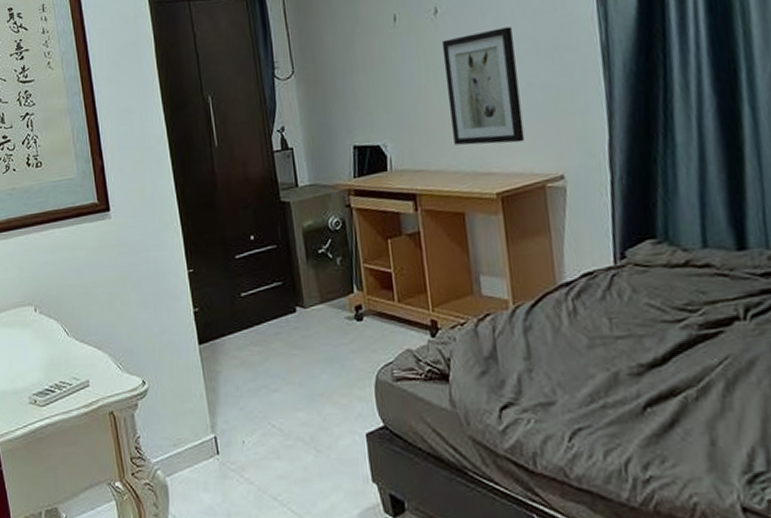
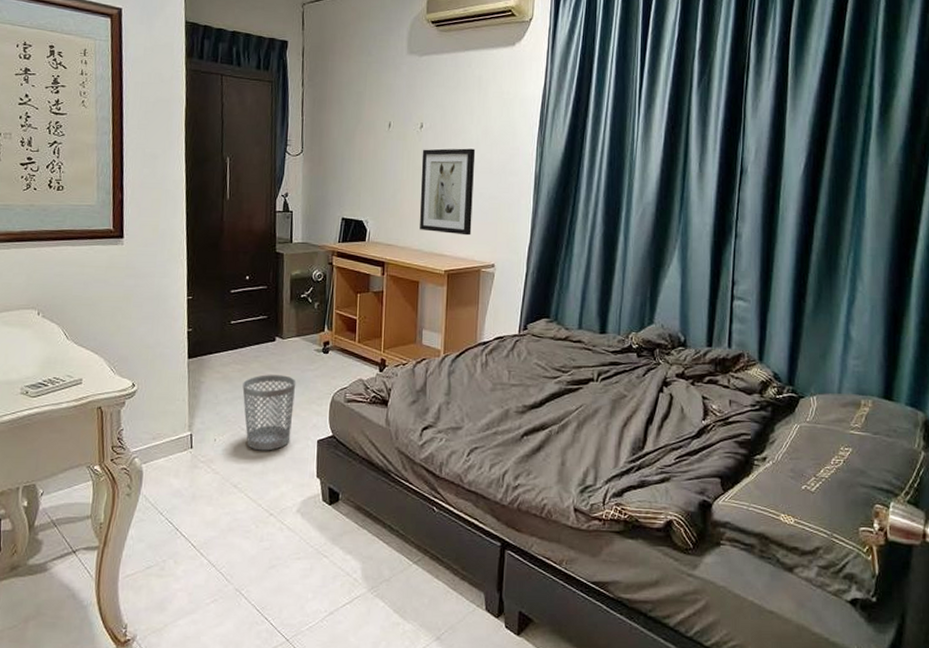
wastebasket: none [265,354,333,452] -> present [242,375,296,451]

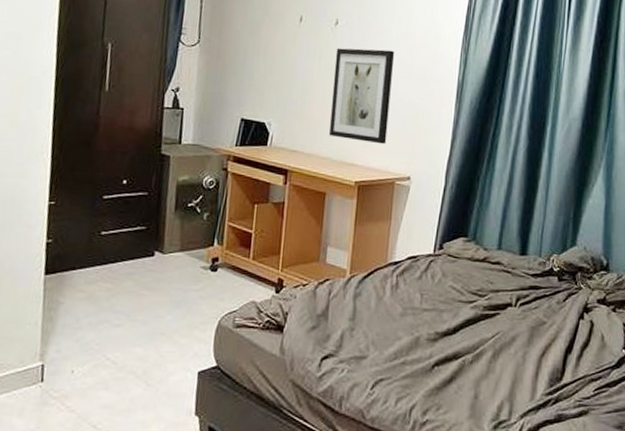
wastebasket: present [242,375,296,451] -> none [110,295,177,385]

